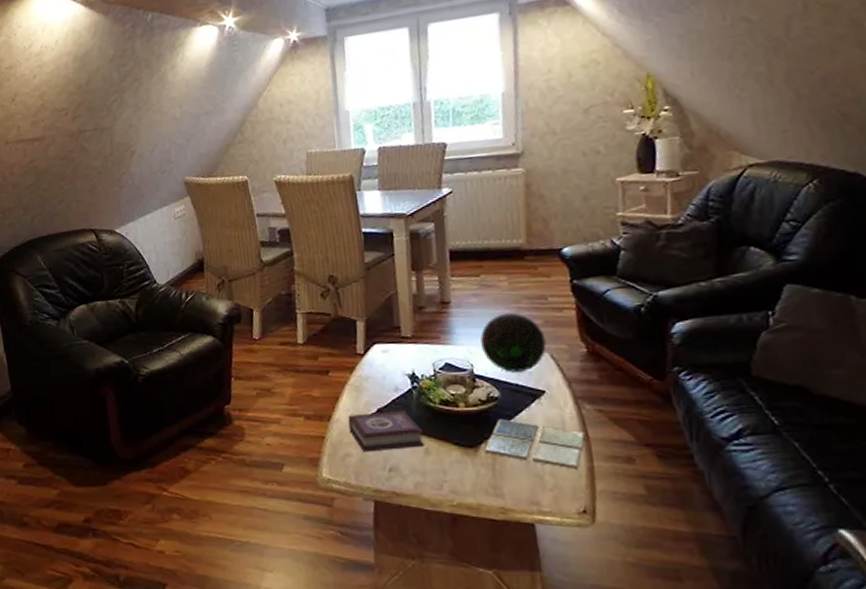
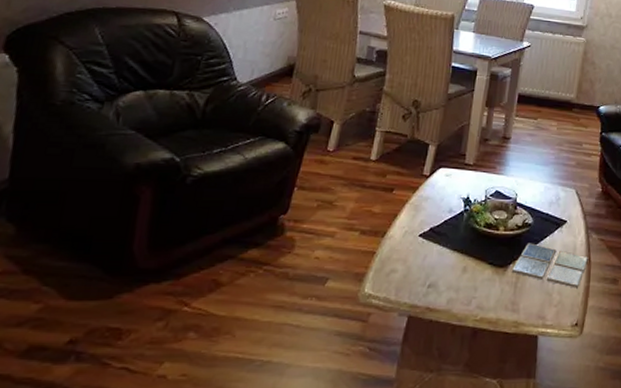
book: present [347,409,424,453] -> none [400,230,466,269]
decorative orb: present [480,312,547,372] -> none [527,153,575,203]

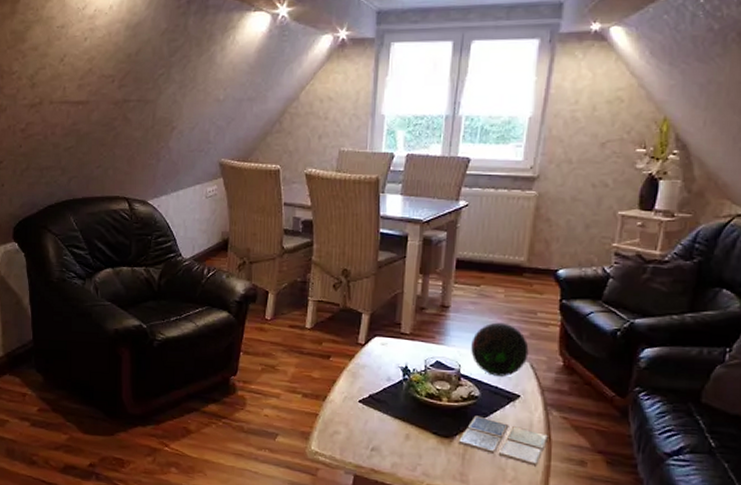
decorative orb: none [527,153,575,203] -> present [471,322,529,376]

